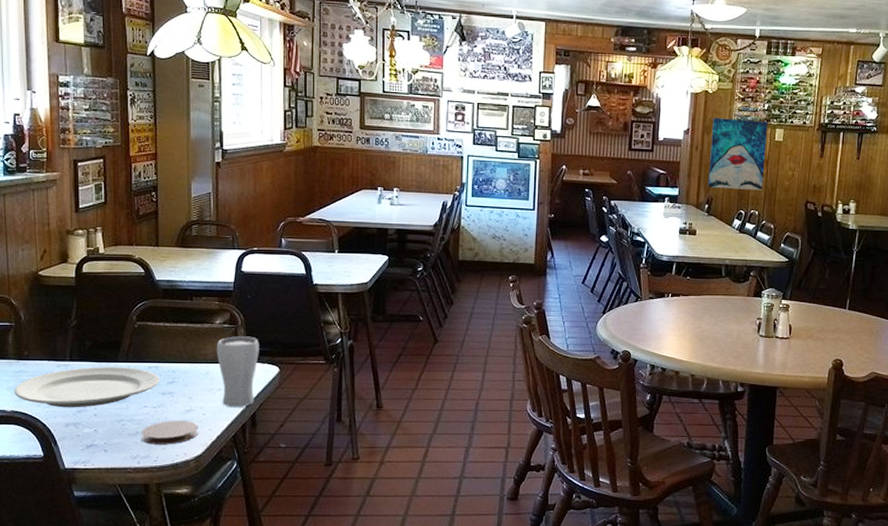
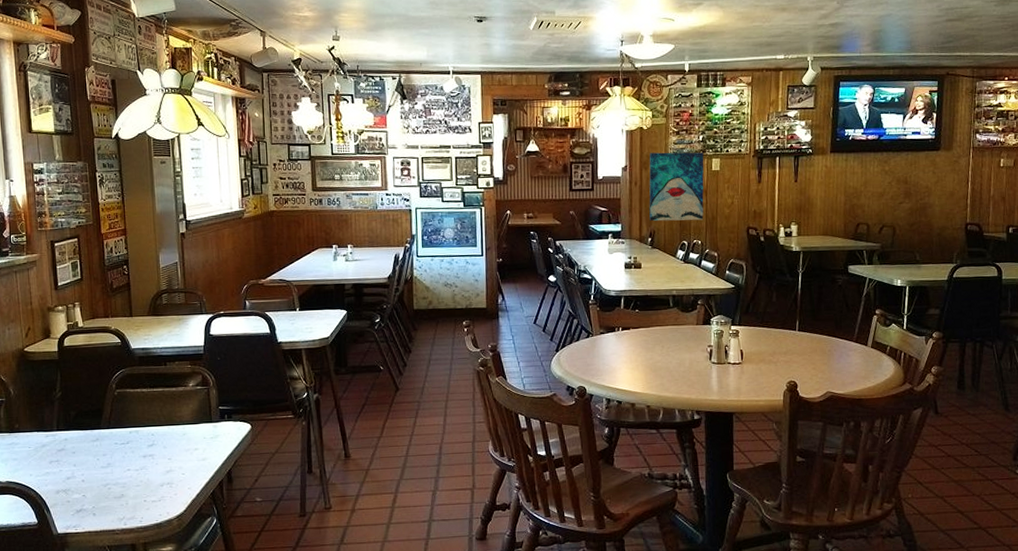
plate: present [14,366,160,408] -> none [7,433,141,476]
coaster: present [141,420,198,445] -> none [126,480,179,506]
drinking glass: present [216,336,259,408] -> none [191,396,231,466]

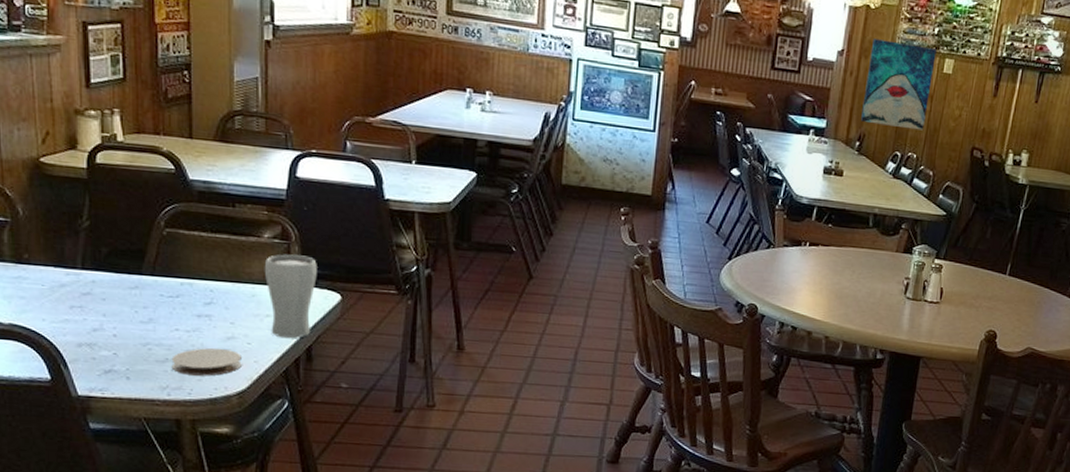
coaster: none [126,480,179,506] -> present [171,348,242,376]
drinking glass: none [191,396,231,466] -> present [264,254,317,339]

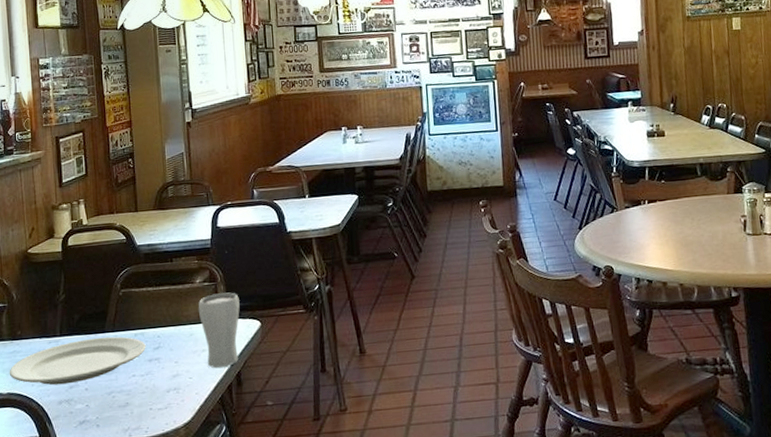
plate: none [11,278,194,326] -> present [9,336,146,385]
coaster: present [171,348,242,376] -> none [131,386,186,415]
wall art: present [861,39,937,131] -> none [666,11,728,86]

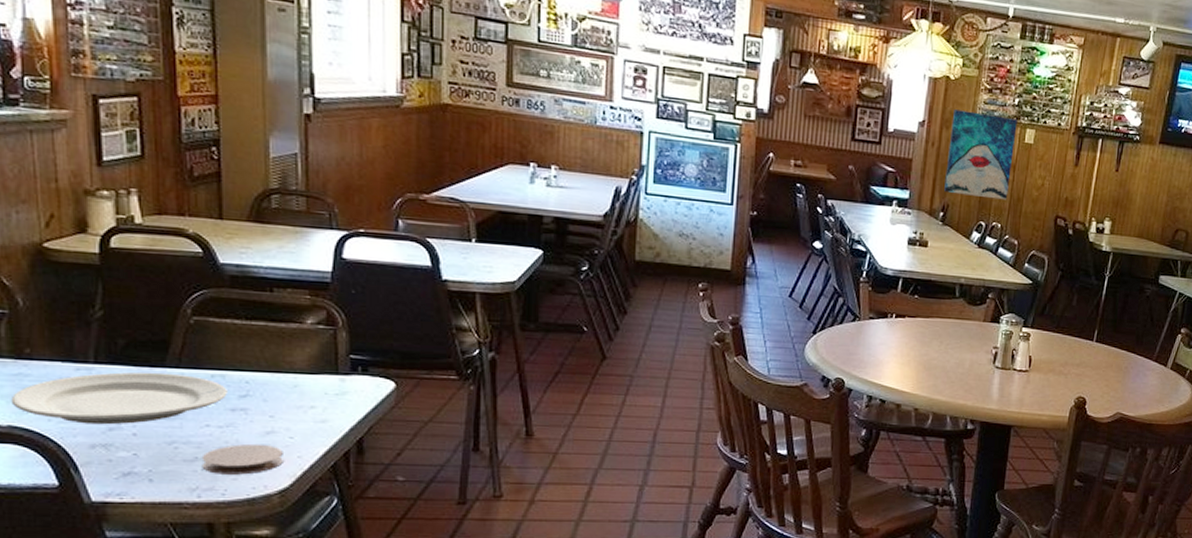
coaster: none [131,386,186,415] -> present [201,443,283,475]
drinking glass: present [198,292,240,368] -> none [307,340,368,431]
wall art: none [666,11,728,86] -> present [944,109,1017,200]

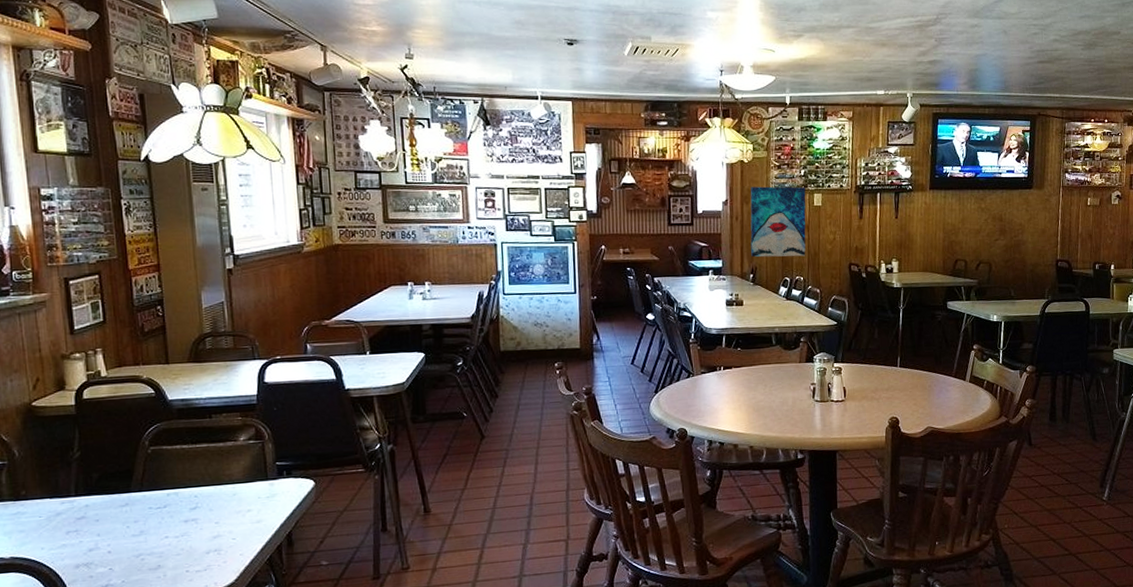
plate: present [10,372,228,425] -> none [12,496,181,549]
coaster: present [201,443,283,475] -> none [163,547,229,578]

